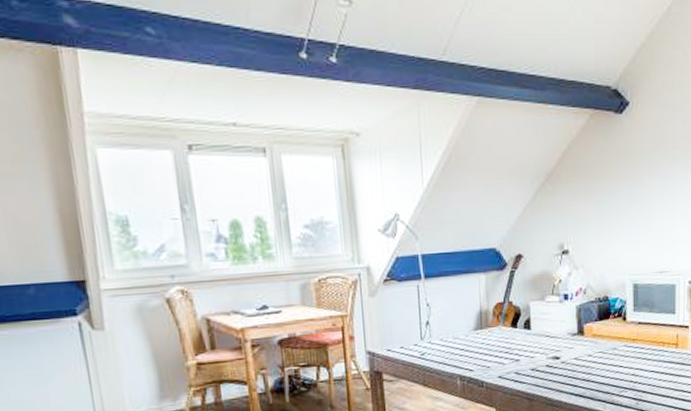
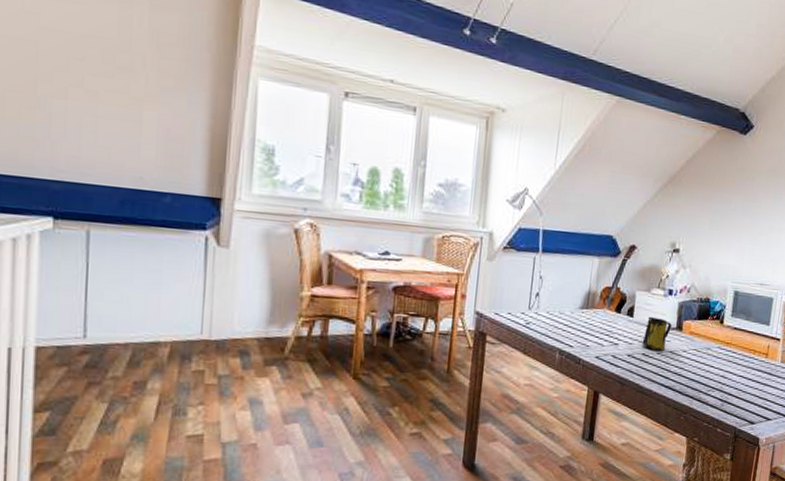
mug: none [544,325,572,360] -> present [642,316,672,351]

